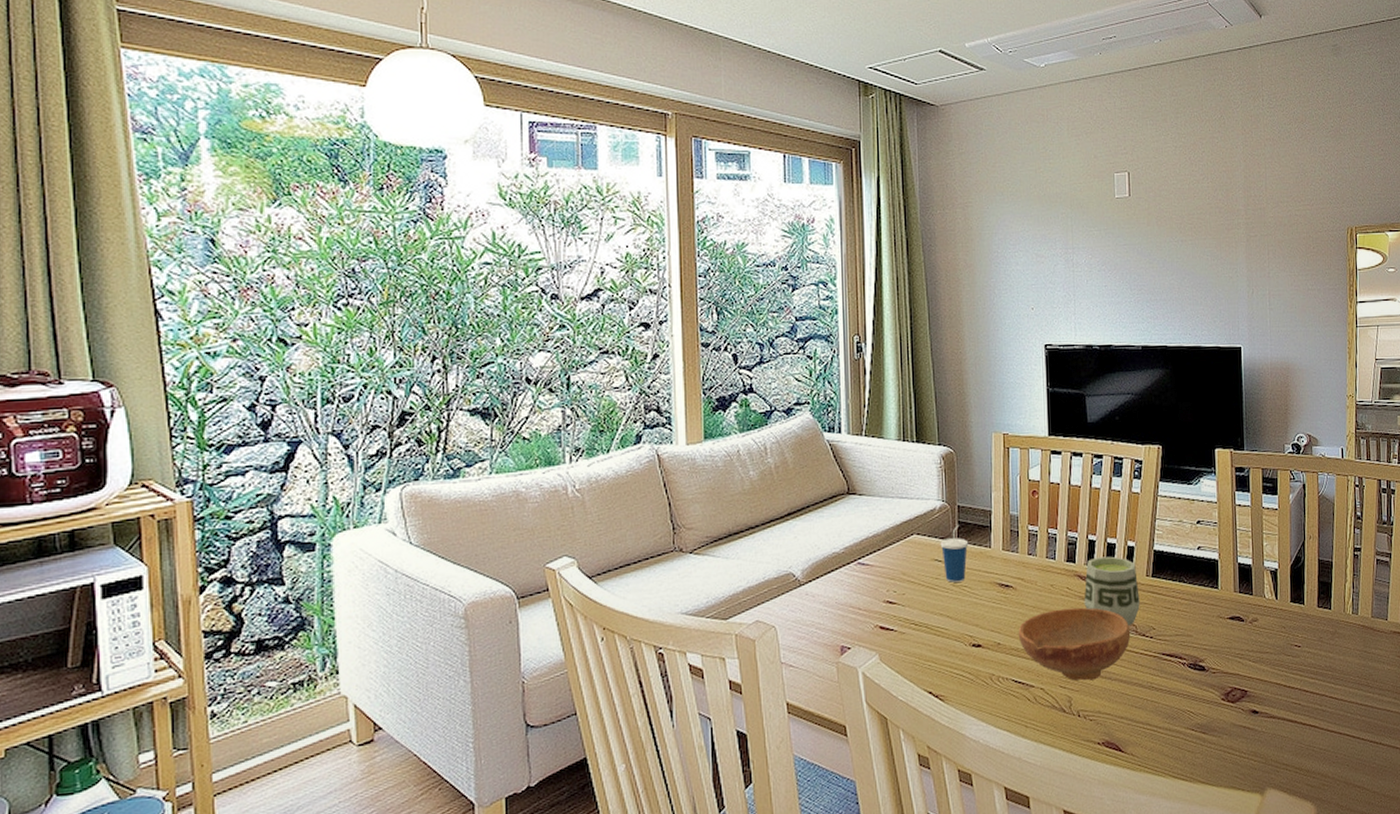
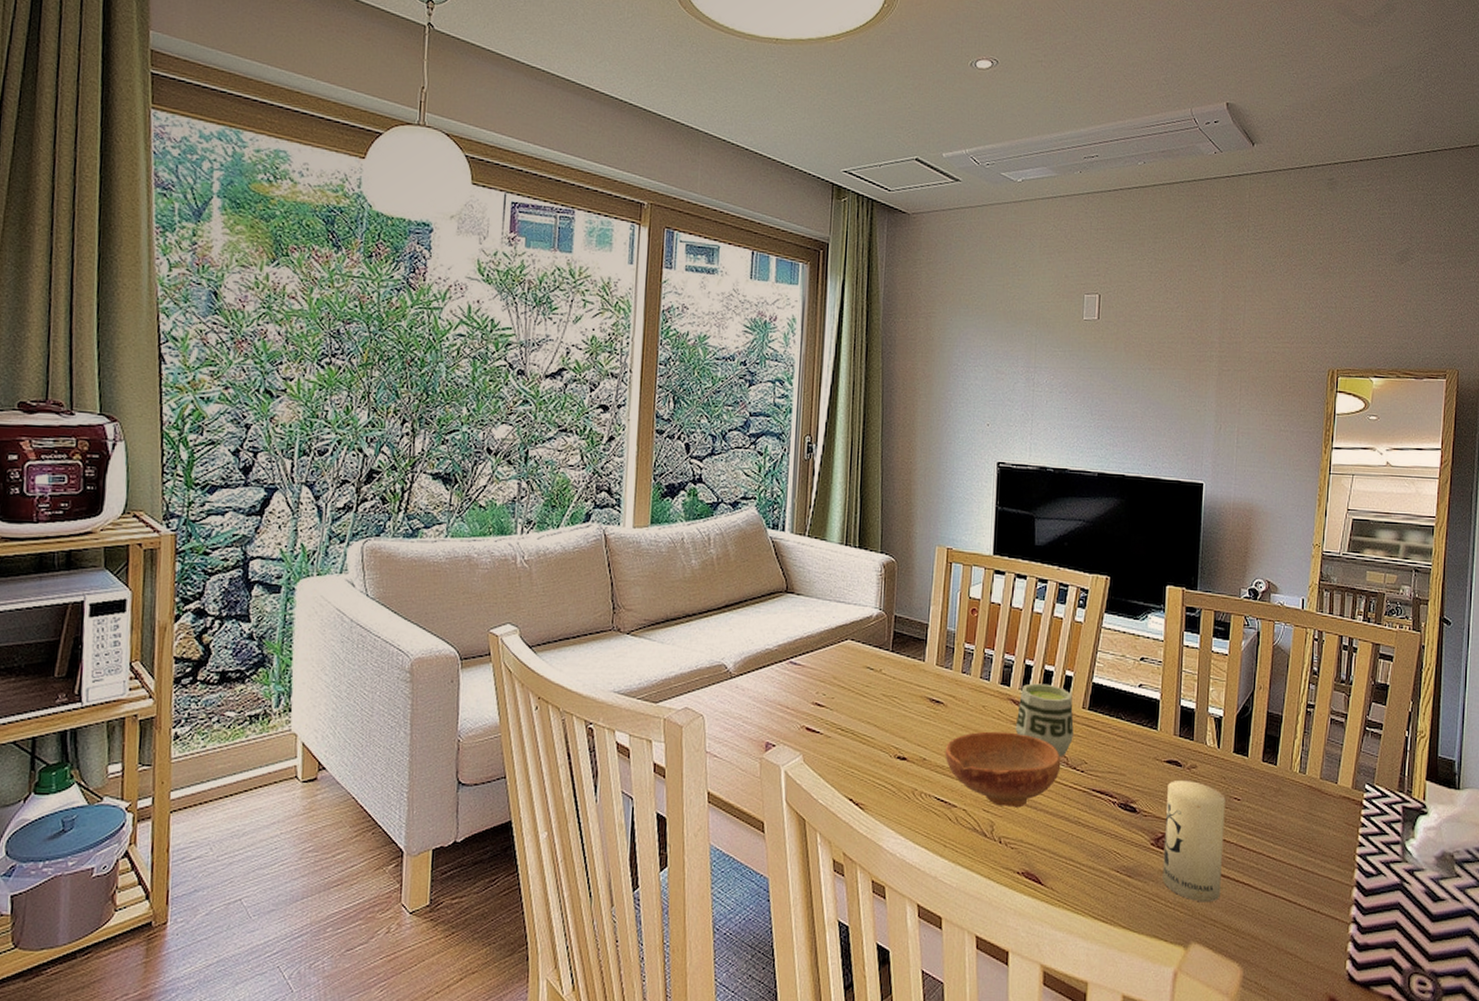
cup: present [940,523,969,583] -> none [873,634,903,692]
candle: none [1232,634,1290,749] -> present [1162,781,1226,903]

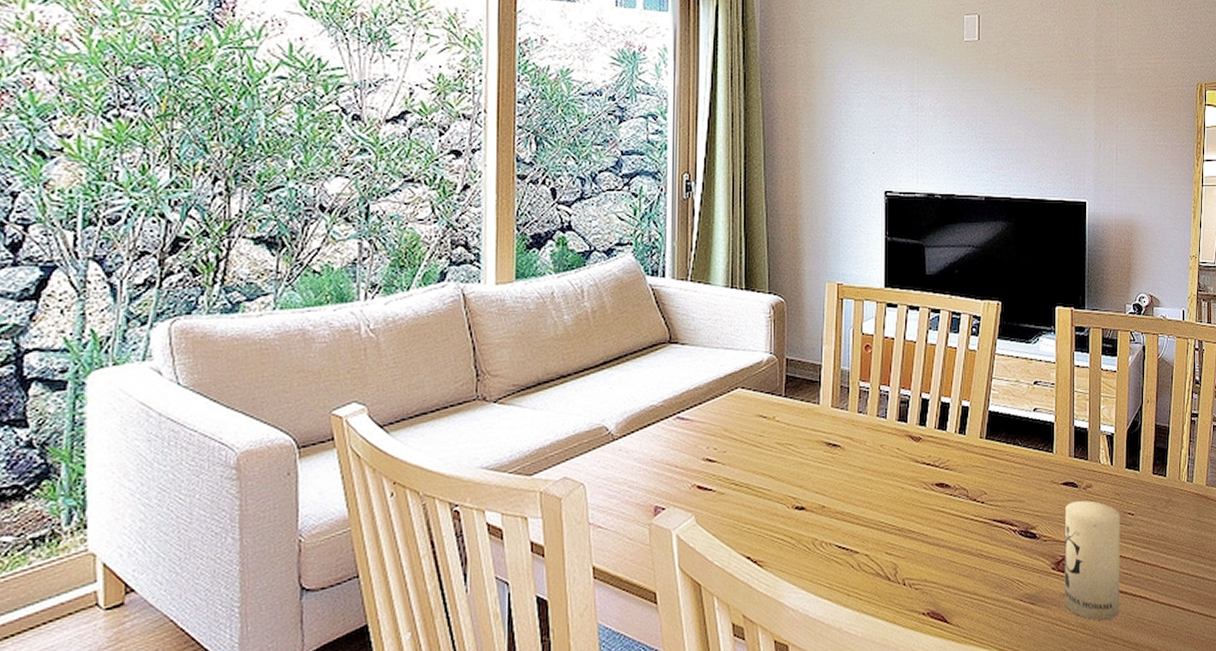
bowl: present [945,731,1061,808] -> none [844,469,961,547]
cup: present [1015,683,1074,756] -> none [914,416,972,489]

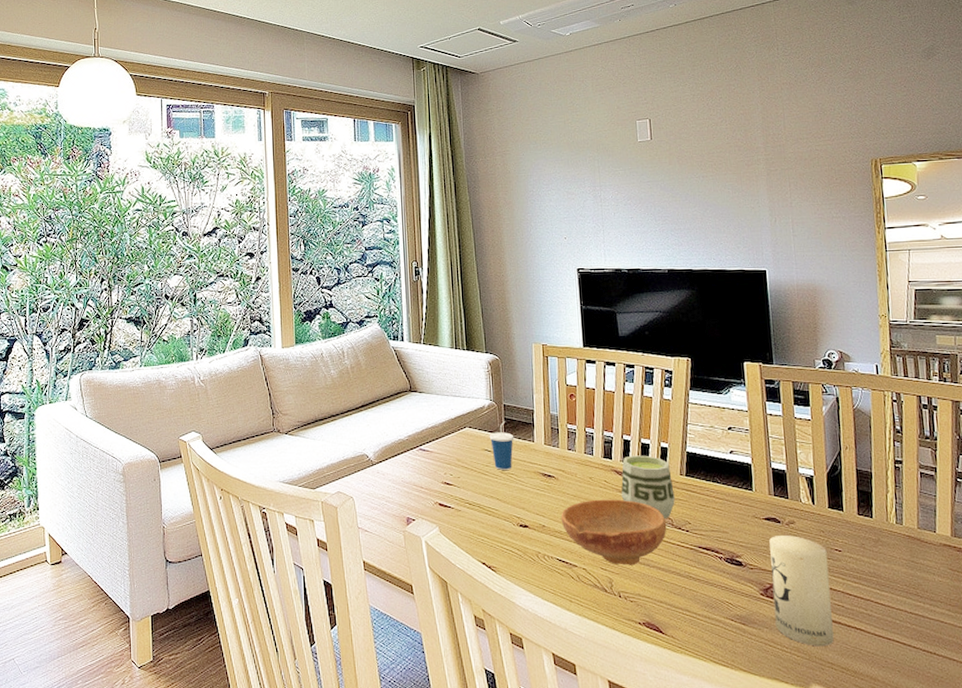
cup: none [765,378,796,440] -> present [489,420,514,470]
bowl: none [844,469,961,547] -> present [561,499,667,565]
cup: none [914,416,972,489] -> present [621,455,675,518]

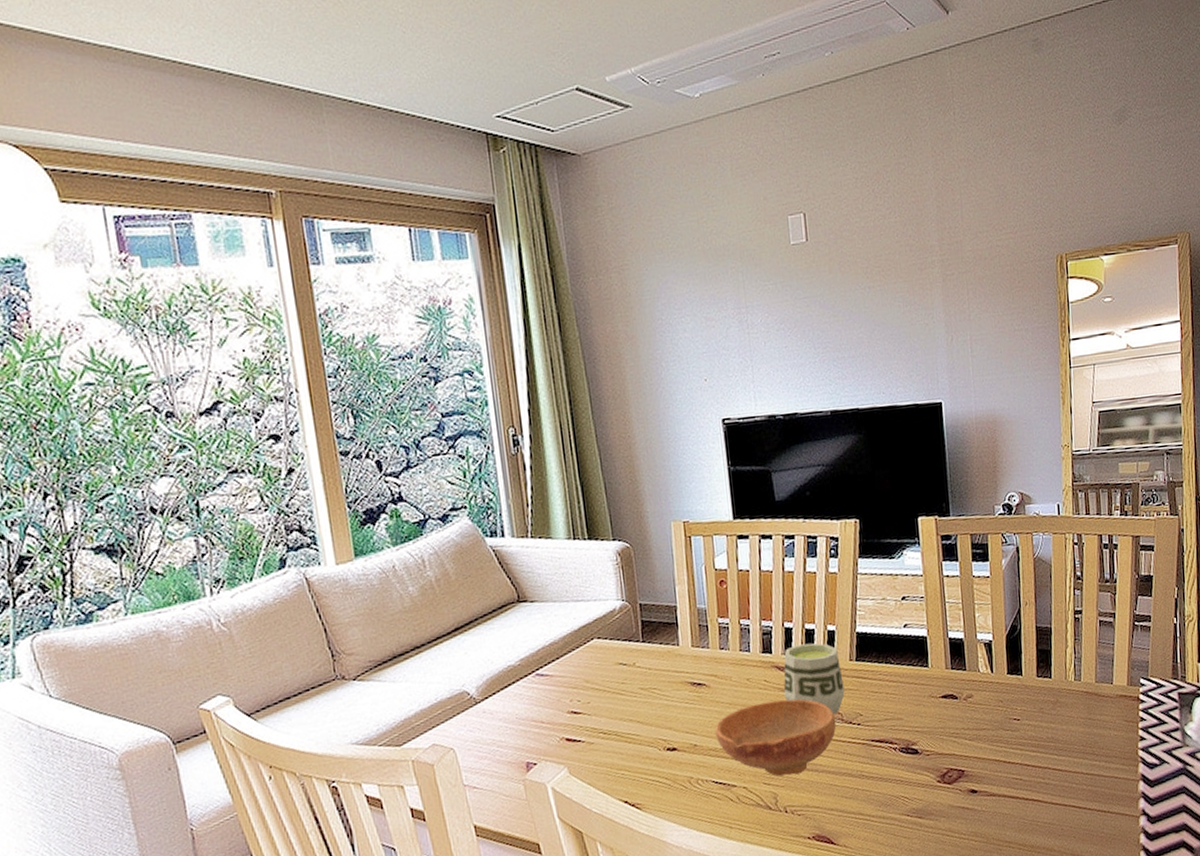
cup: present [489,420,514,470] -> none [623,623,655,686]
candle: present [769,536,834,647] -> none [946,710,1012,828]

